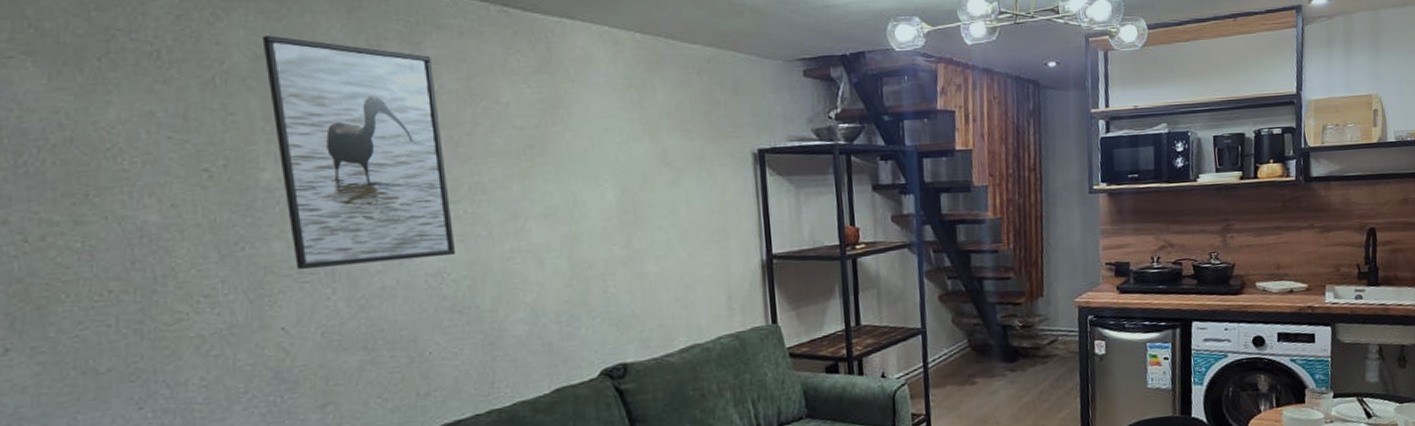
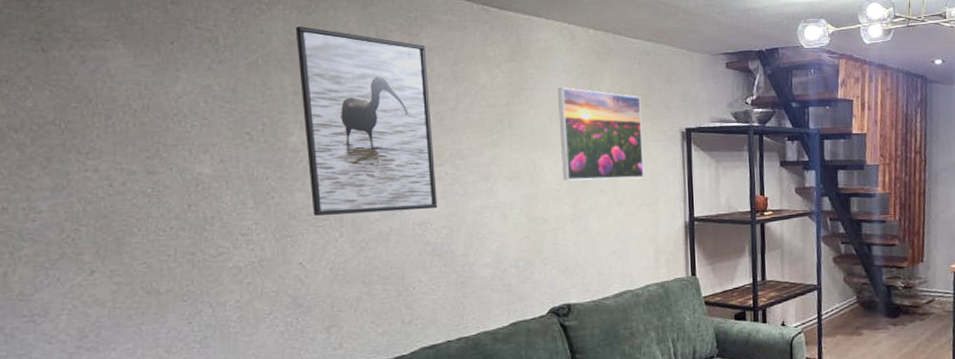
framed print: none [600,104,710,216] -> present [558,87,644,181]

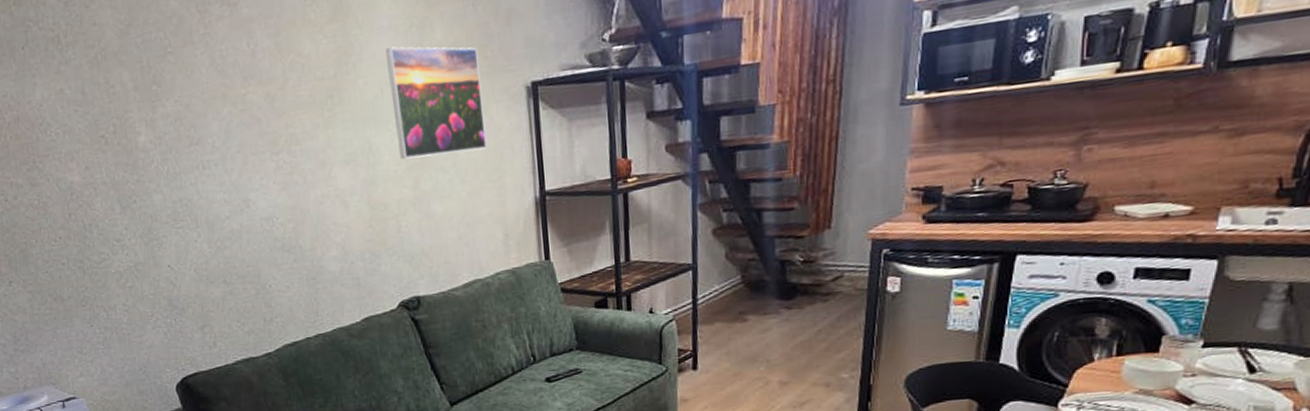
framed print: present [295,26,438,216] -> none [123,11,281,217]

